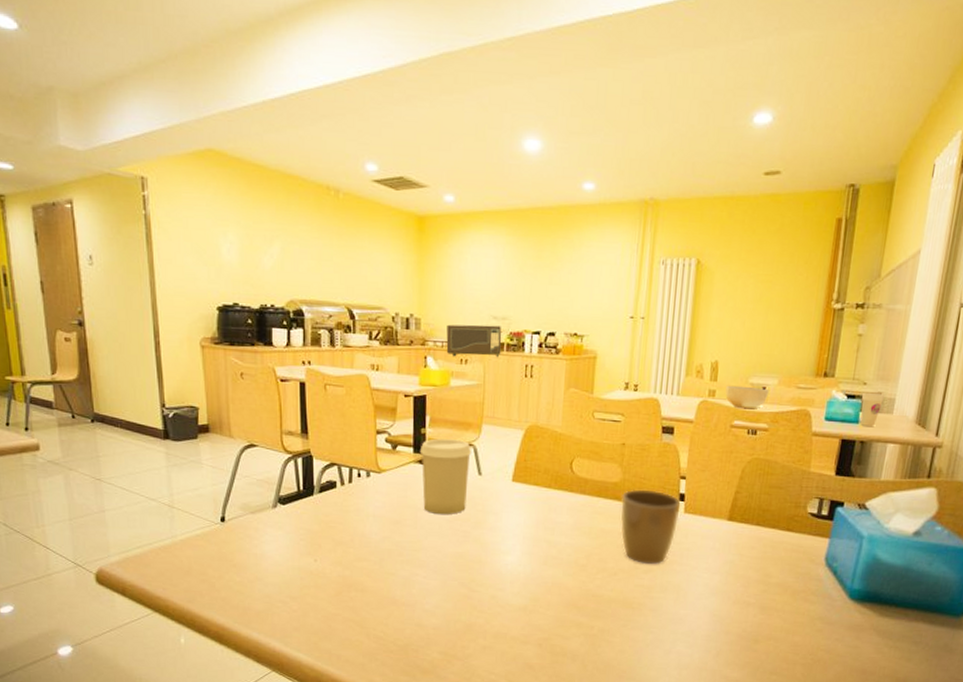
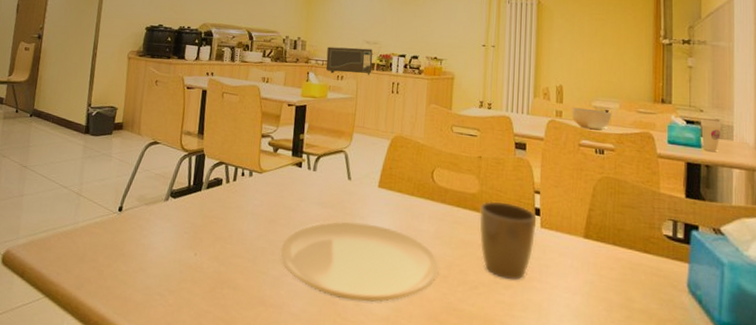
plate: none [407,518,578,595] -> present [279,222,439,302]
cup: present [419,438,472,514] -> none [297,144,343,216]

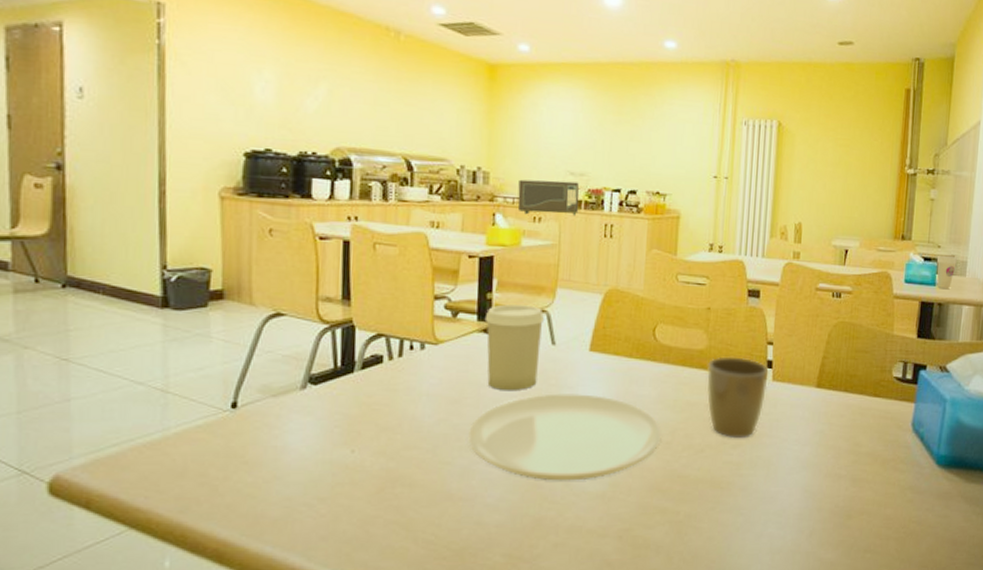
cup: none [297,144,343,216] -> present [484,304,545,390]
bowl: present [571,107,612,131] -> none [809,247,851,272]

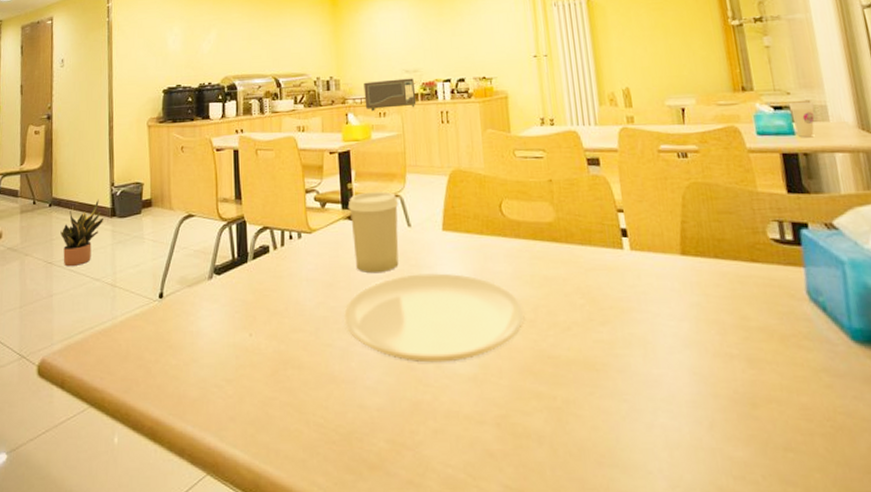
potted plant: none [81,284,150,366] -> present [60,199,103,267]
cup: present [706,356,769,437] -> none [559,227,627,313]

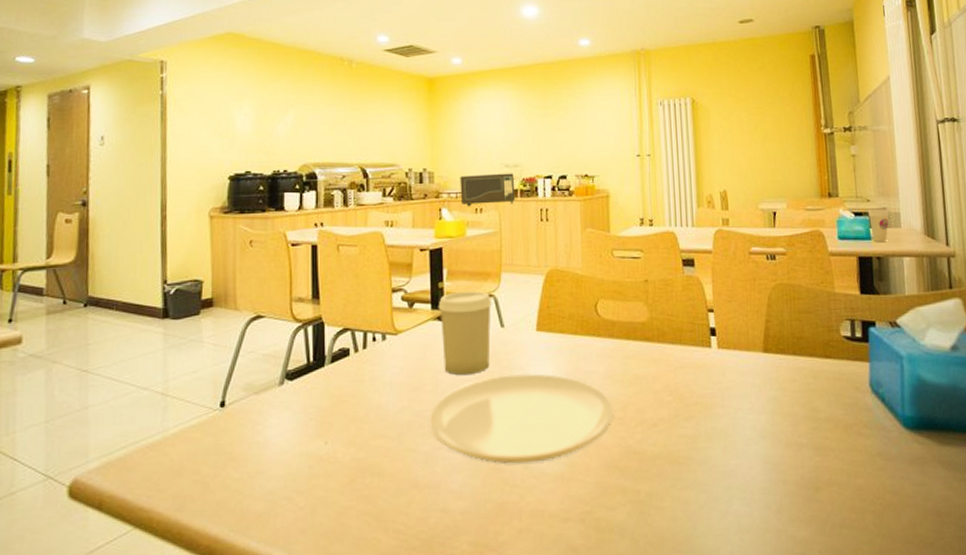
potted plant: present [60,199,103,267] -> none [98,298,153,375]

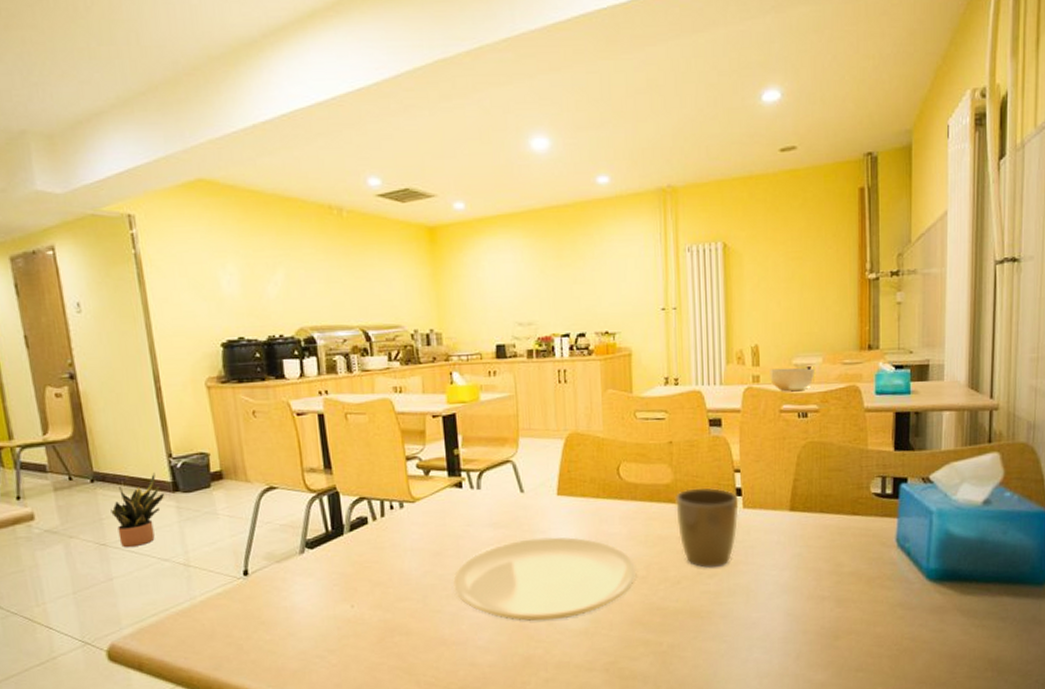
potted plant: none [98,298,153,375] -> present [111,472,164,548]
cup: present [438,291,493,375] -> none [454,457,511,540]
microwave: present [460,173,516,207] -> none [470,332,531,370]
cup: none [652,326,714,409] -> present [675,487,739,567]
bowl: none [738,212,780,235] -> present [770,368,814,392]
cup: present [868,208,889,242] -> none [910,361,932,396]

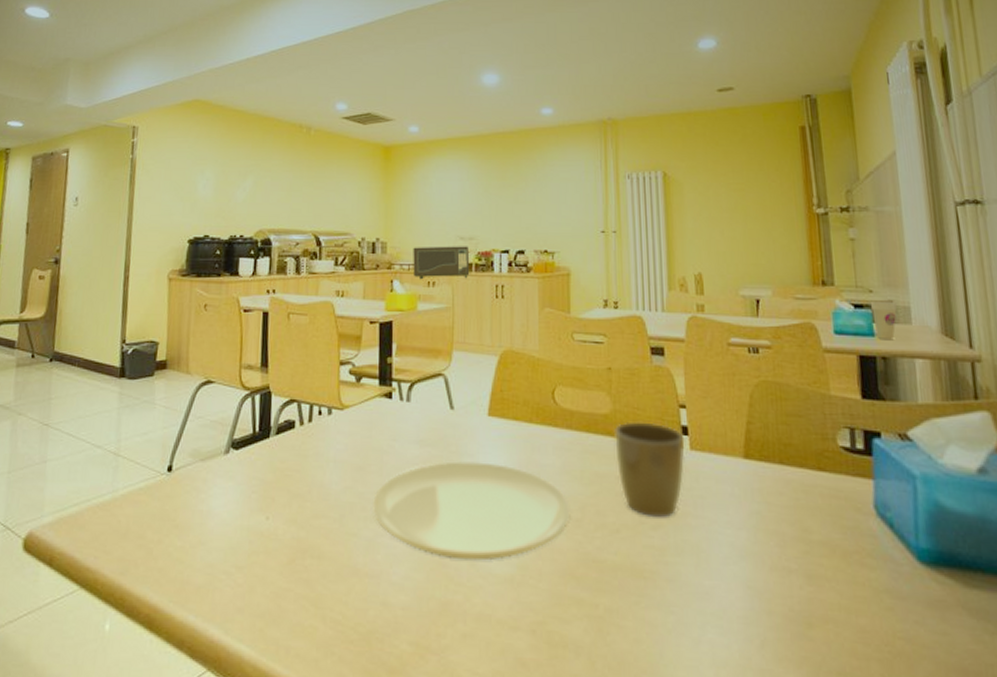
potted plant: present [111,472,164,548] -> none [60,357,111,431]
microwave: none [470,332,531,370] -> present [413,246,470,280]
bowl: present [770,368,814,392] -> none [715,298,764,325]
cup: none [910,361,932,396] -> present [871,300,897,339]

